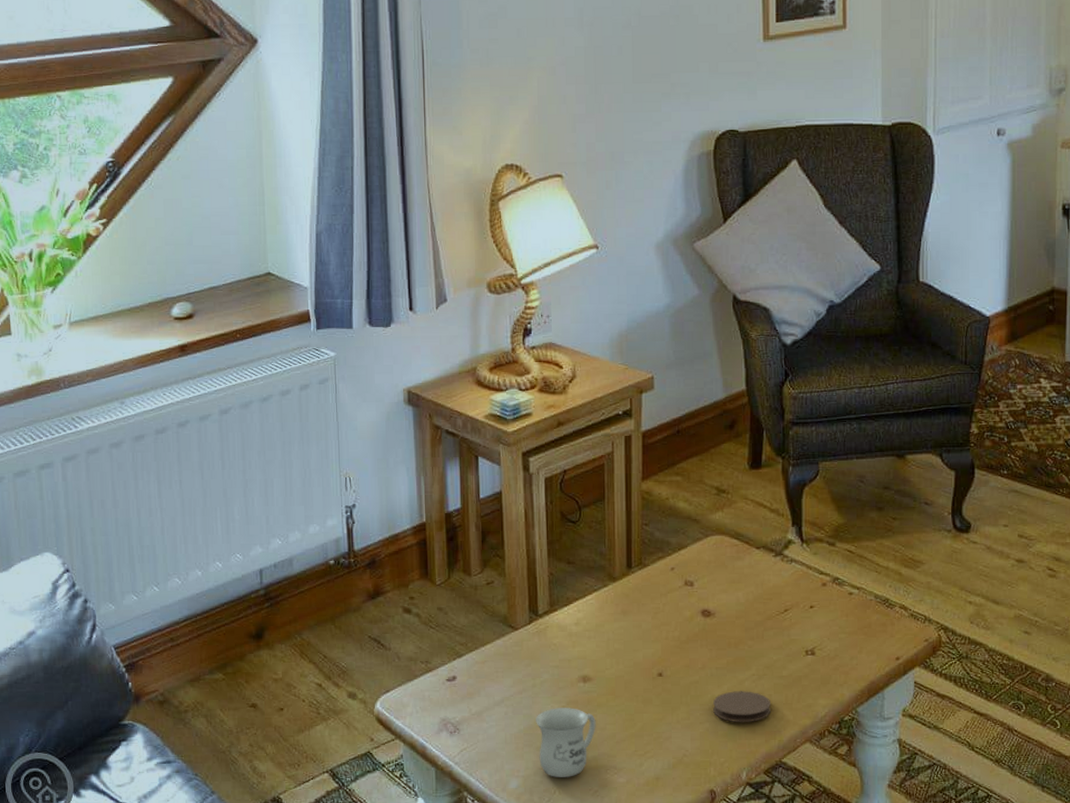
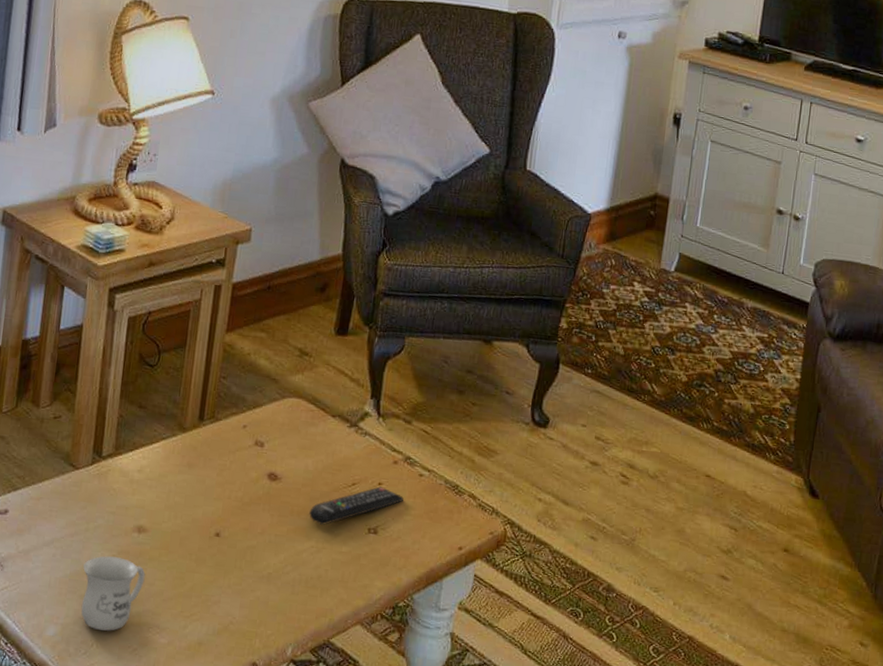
coaster: present [713,691,770,723] -> none [266,561,326,596]
remote control: none [746,609,836,653] -> present [309,486,404,525]

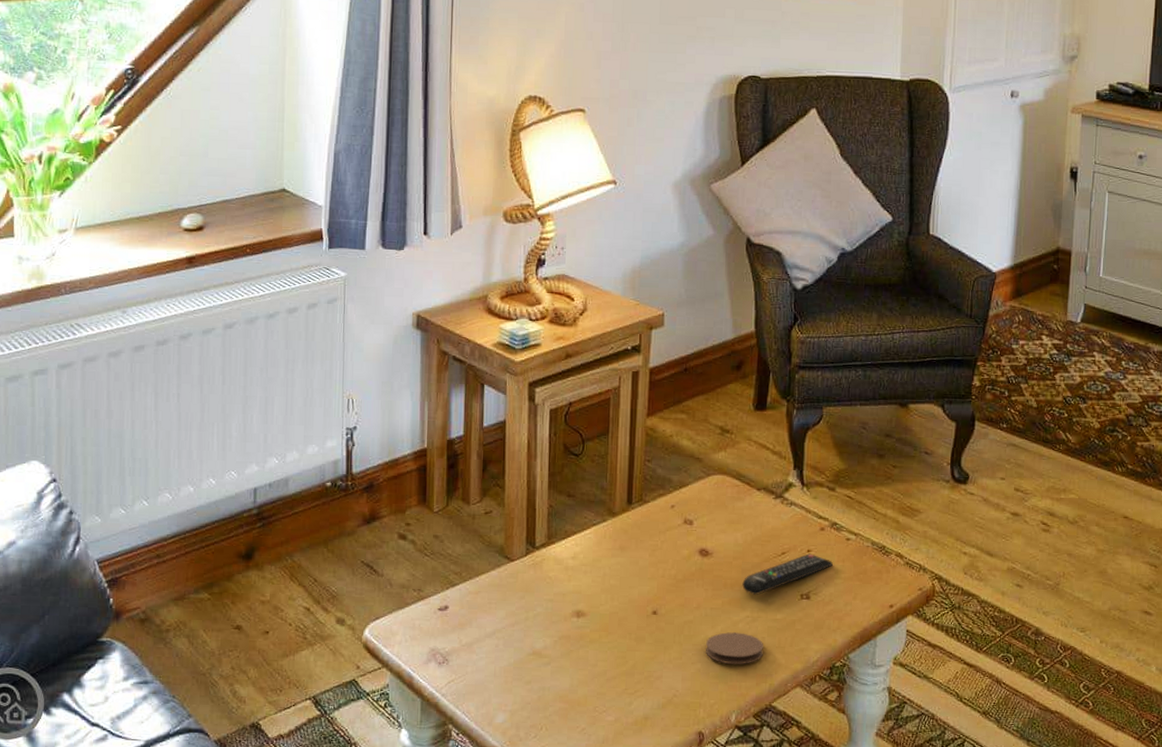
mug: present [81,556,146,631] -> none [526,642,588,714]
coaster: none [266,561,326,596] -> present [706,632,763,665]

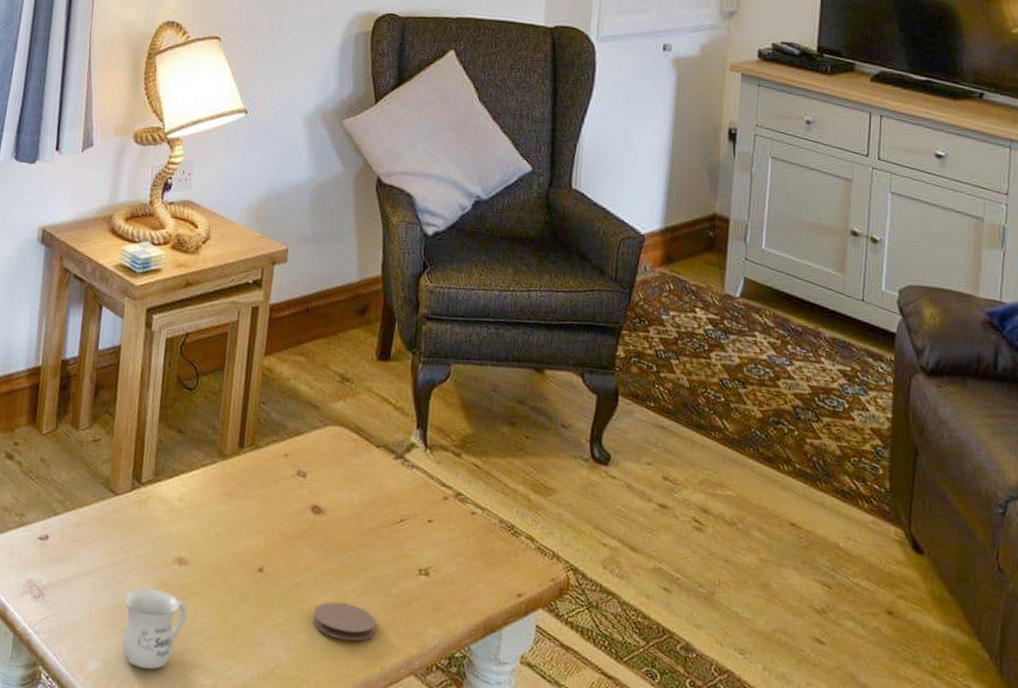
mug: none [526,642,588,714] -> present [122,588,187,670]
remote control: present [742,553,833,595] -> none [356,524,456,564]

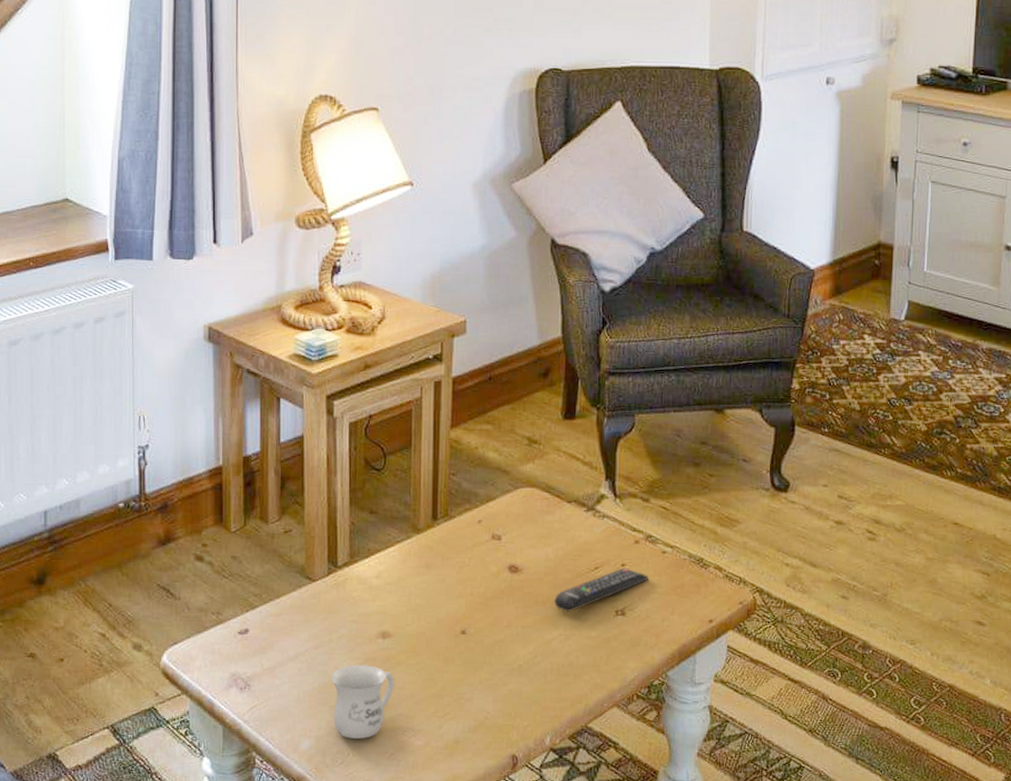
coaster: present [313,602,376,641] -> none [518,651,578,685]
remote control: none [356,524,456,564] -> present [554,568,648,612]

